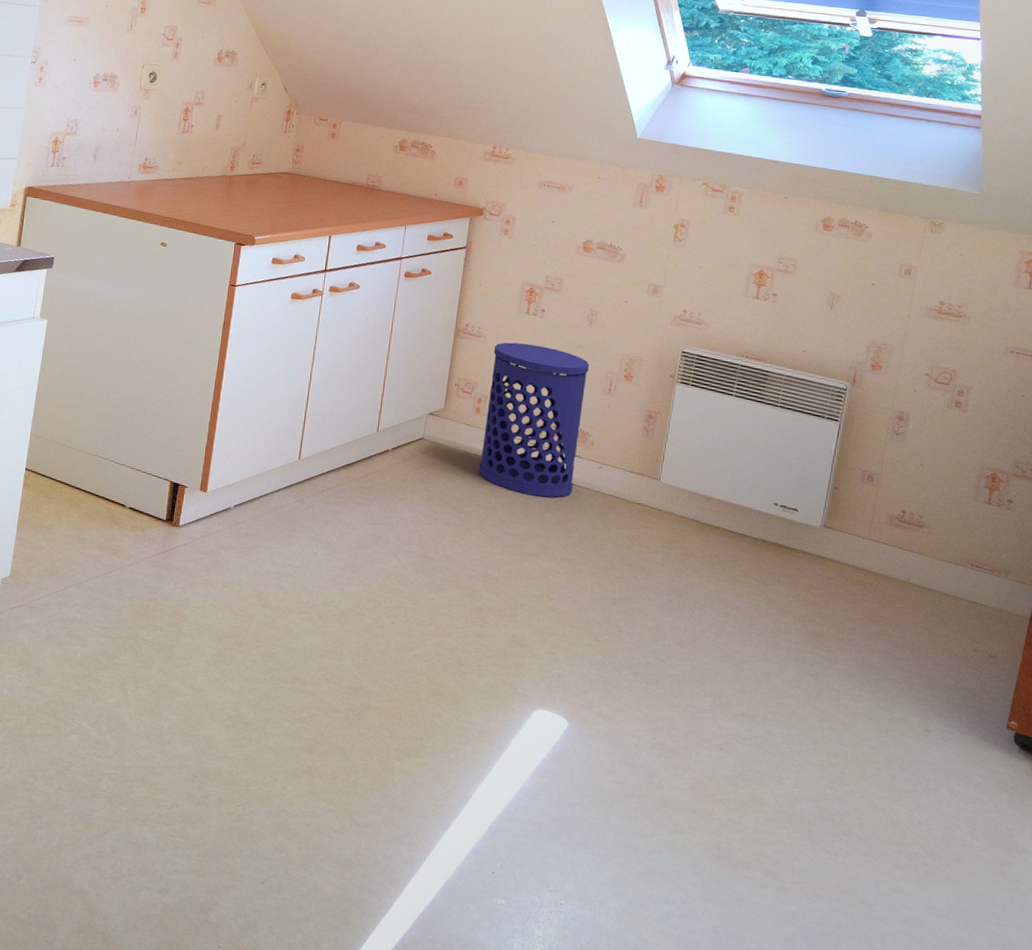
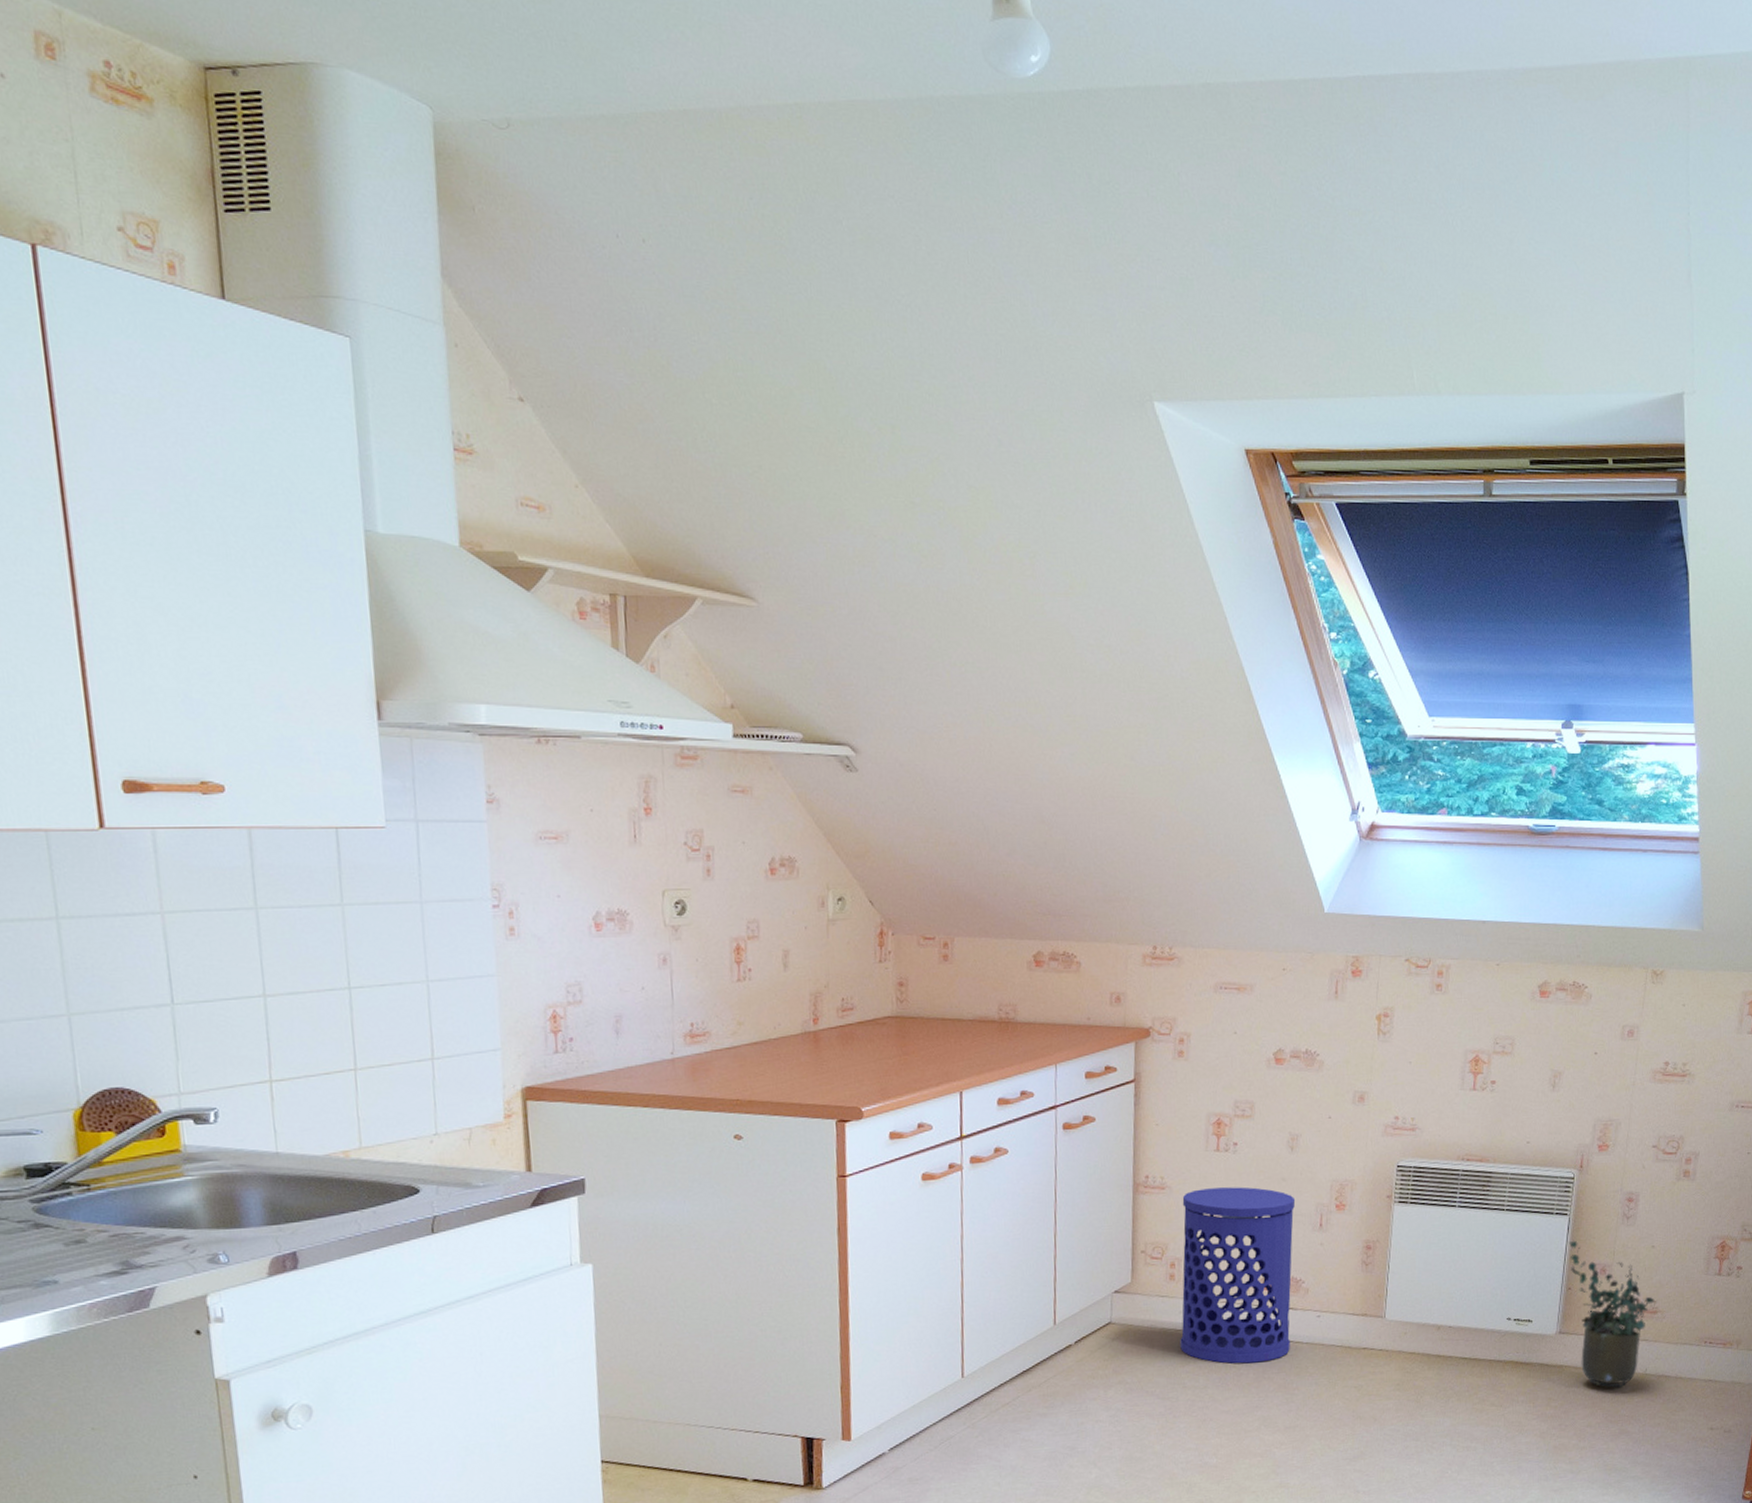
potted plant: none [838,445,921,591] -> present [1569,1240,1655,1388]

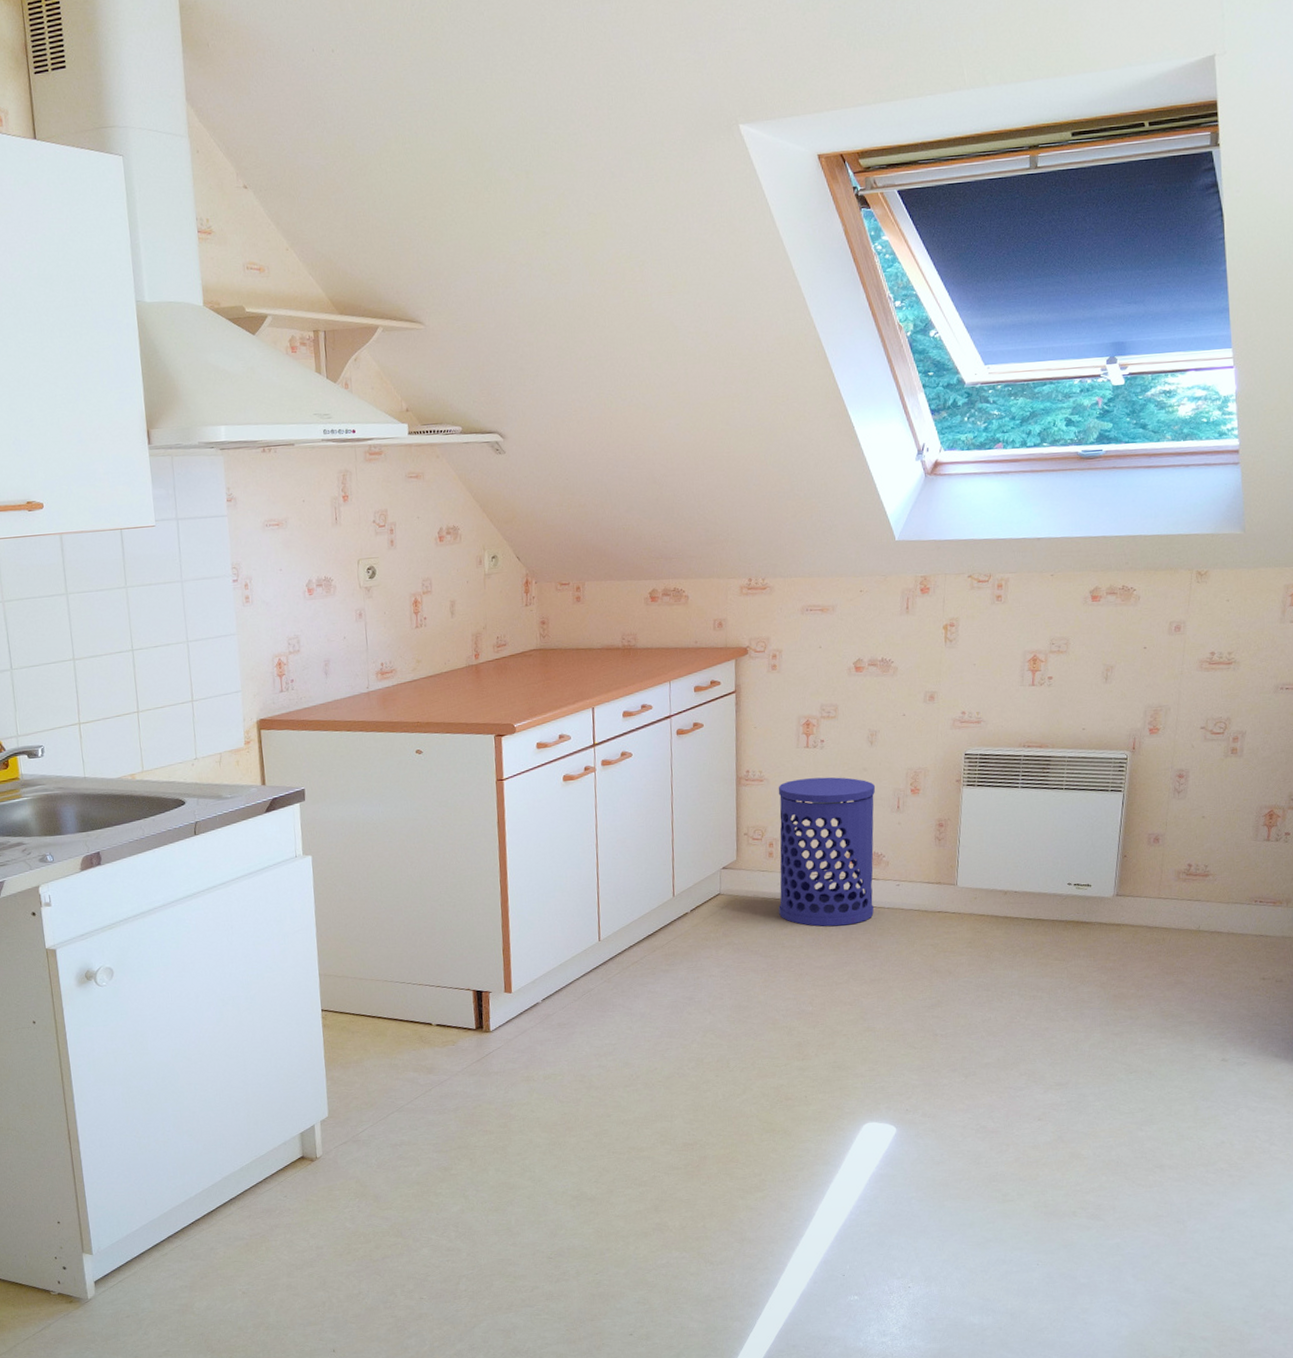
potted plant: present [1569,1240,1655,1388] -> none [1124,813,1206,943]

